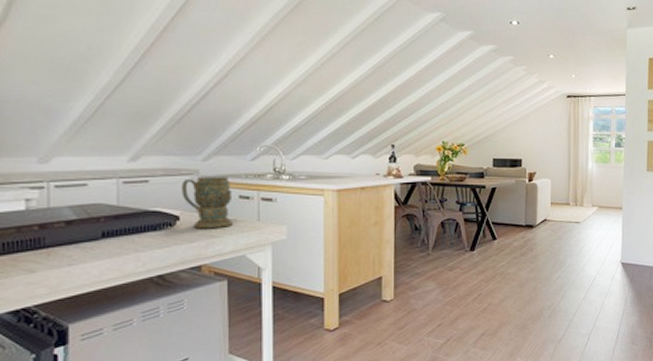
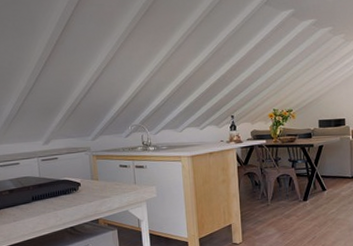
mug: present [182,177,233,229] -> none [79,151,117,192]

